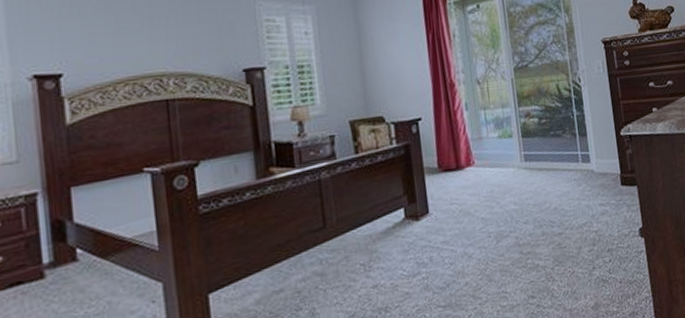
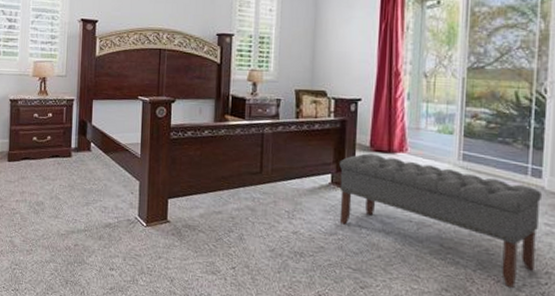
bench: none [410,172,599,275] -> present [339,153,541,288]

